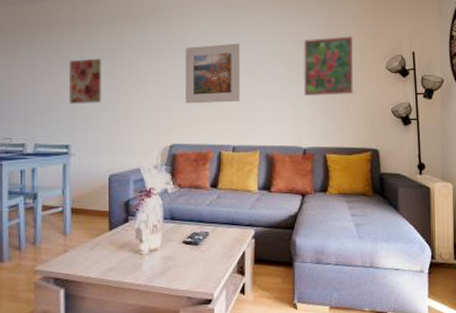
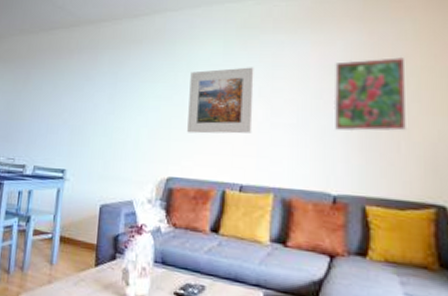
wall art: present [70,58,101,105] -> none [70,83,104,129]

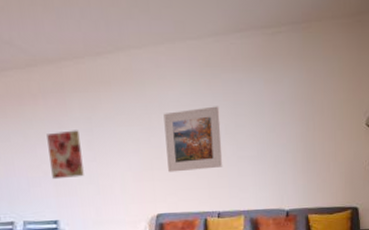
wall art: none [70,83,104,129] -> present [47,130,84,180]
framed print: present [333,56,406,132] -> none [283,91,334,158]

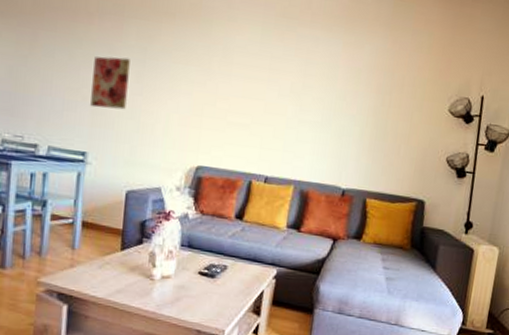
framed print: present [163,106,223,173] -> none [219,57,289,128]

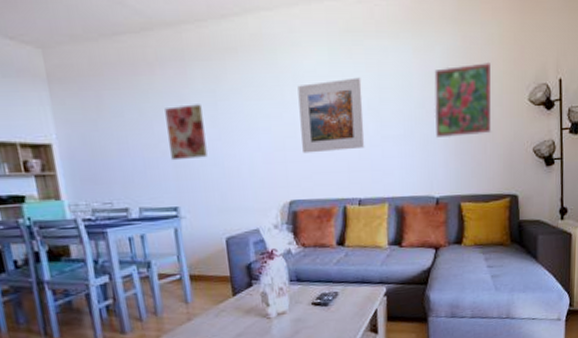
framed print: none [219,57,289,128] -> present [297,77,365,154]
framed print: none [352,65,418,136] -> present [434,61,492,138]

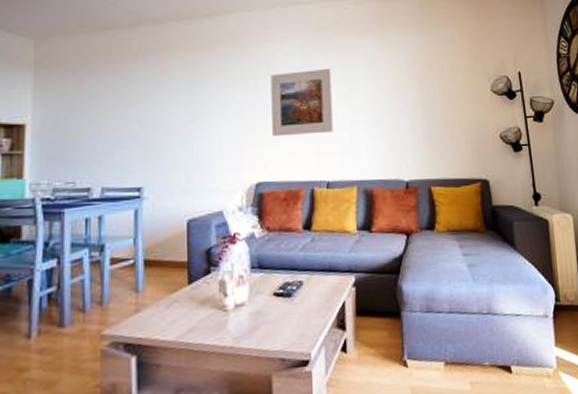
wall art: present [165,104,208,161] -> none [142,90,178,142]
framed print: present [434,61,492,138] -> none [400,56,457,124]

